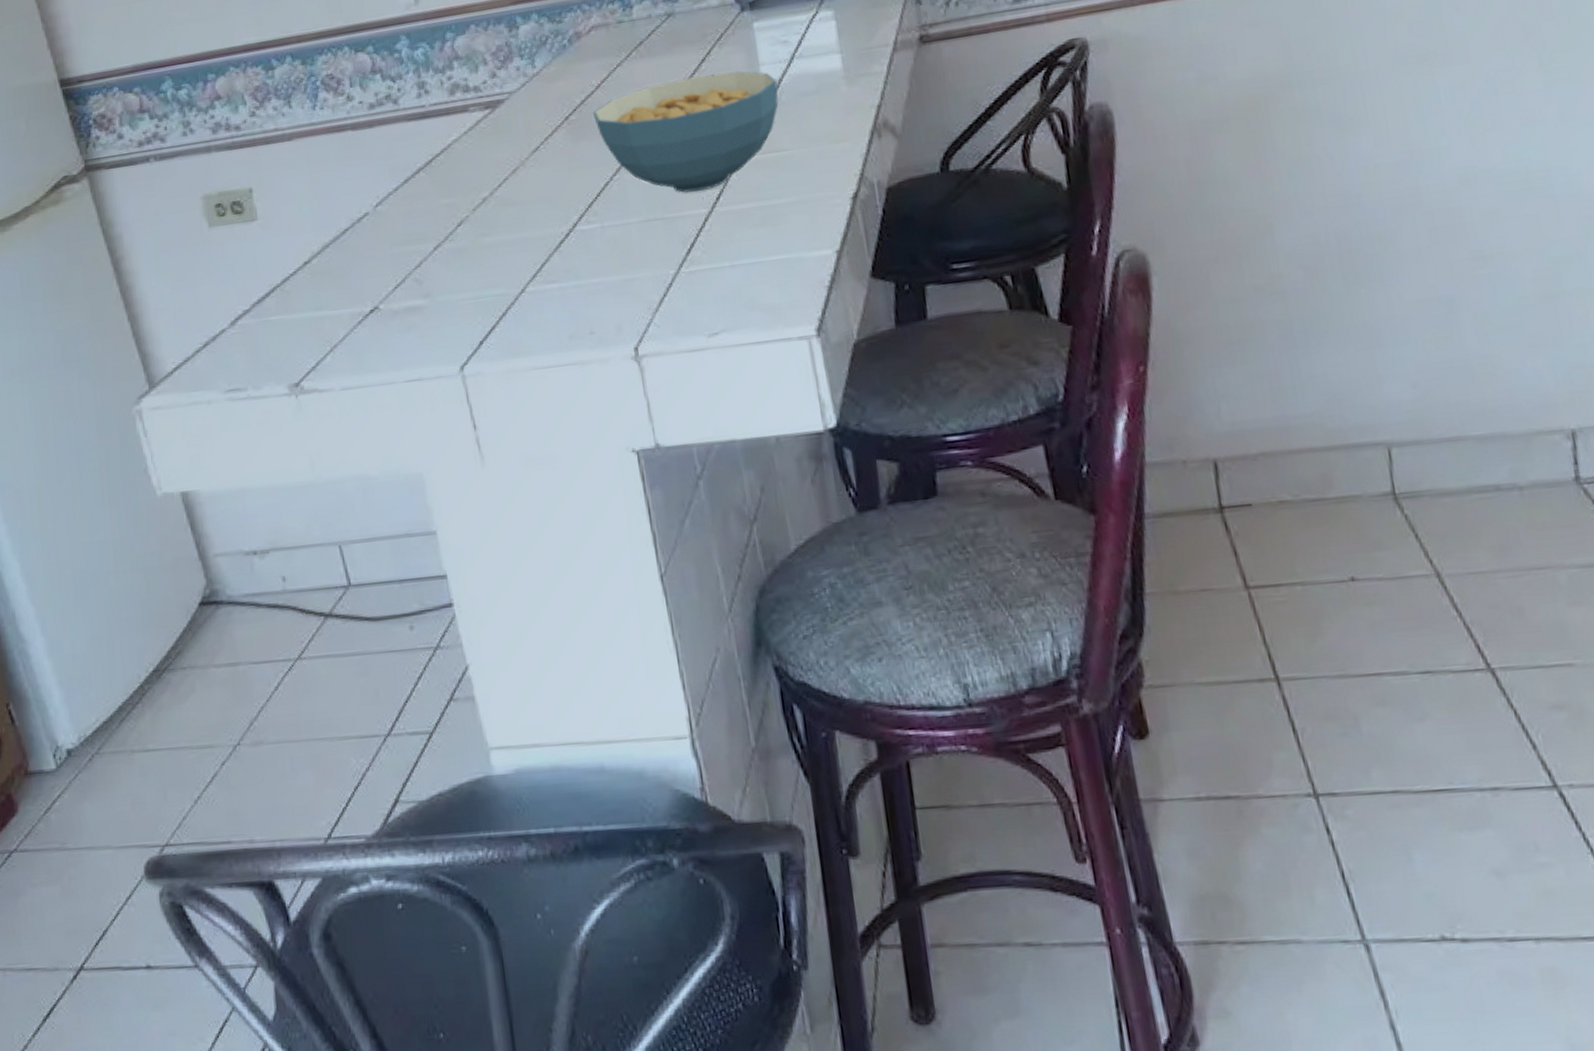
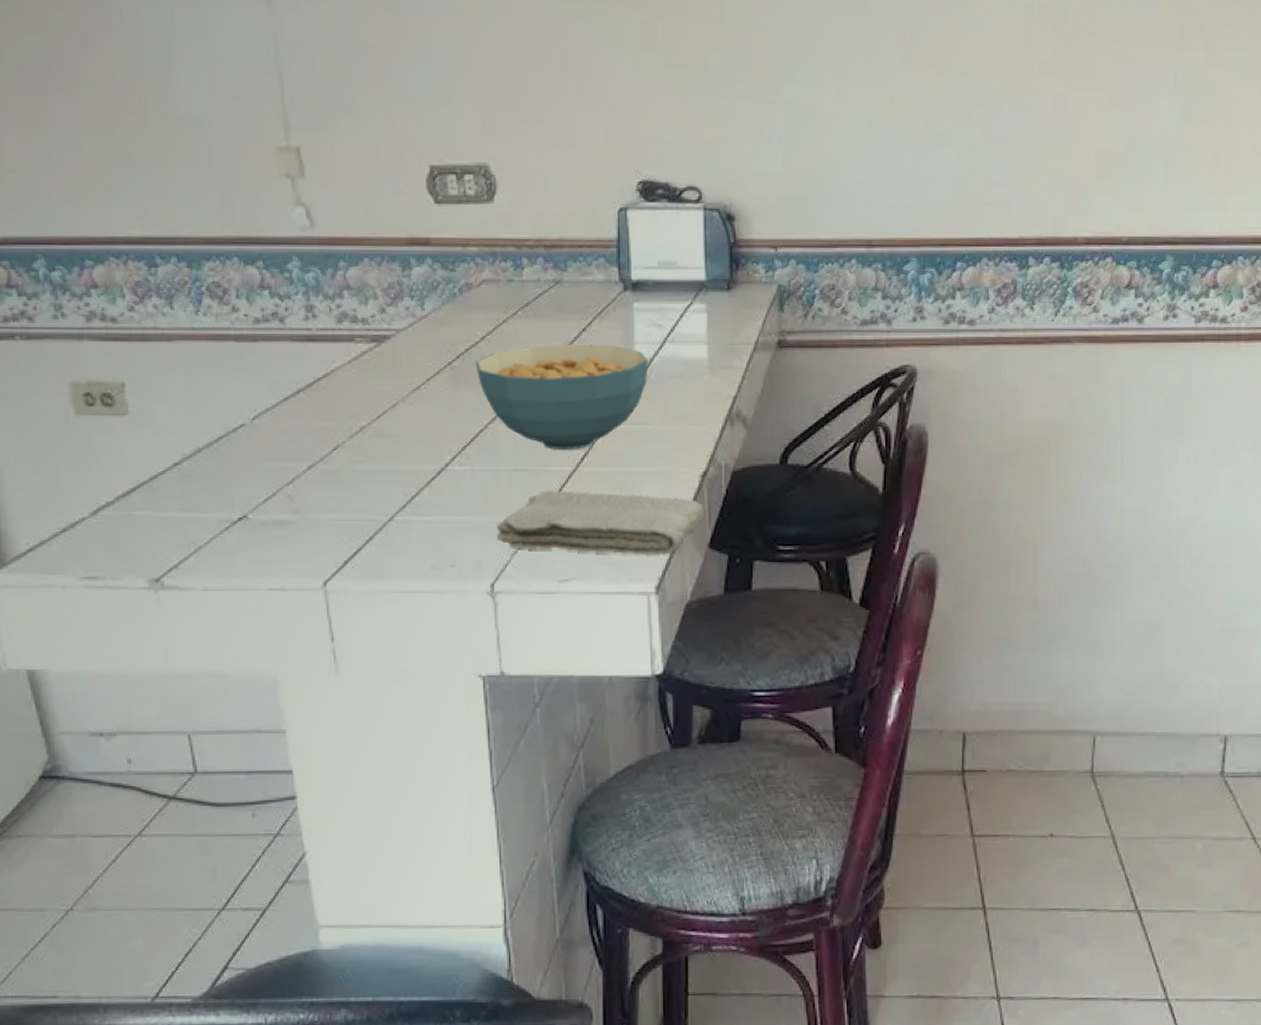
washcloth: none [634,225,861,305] -> present [497,490,704,556]

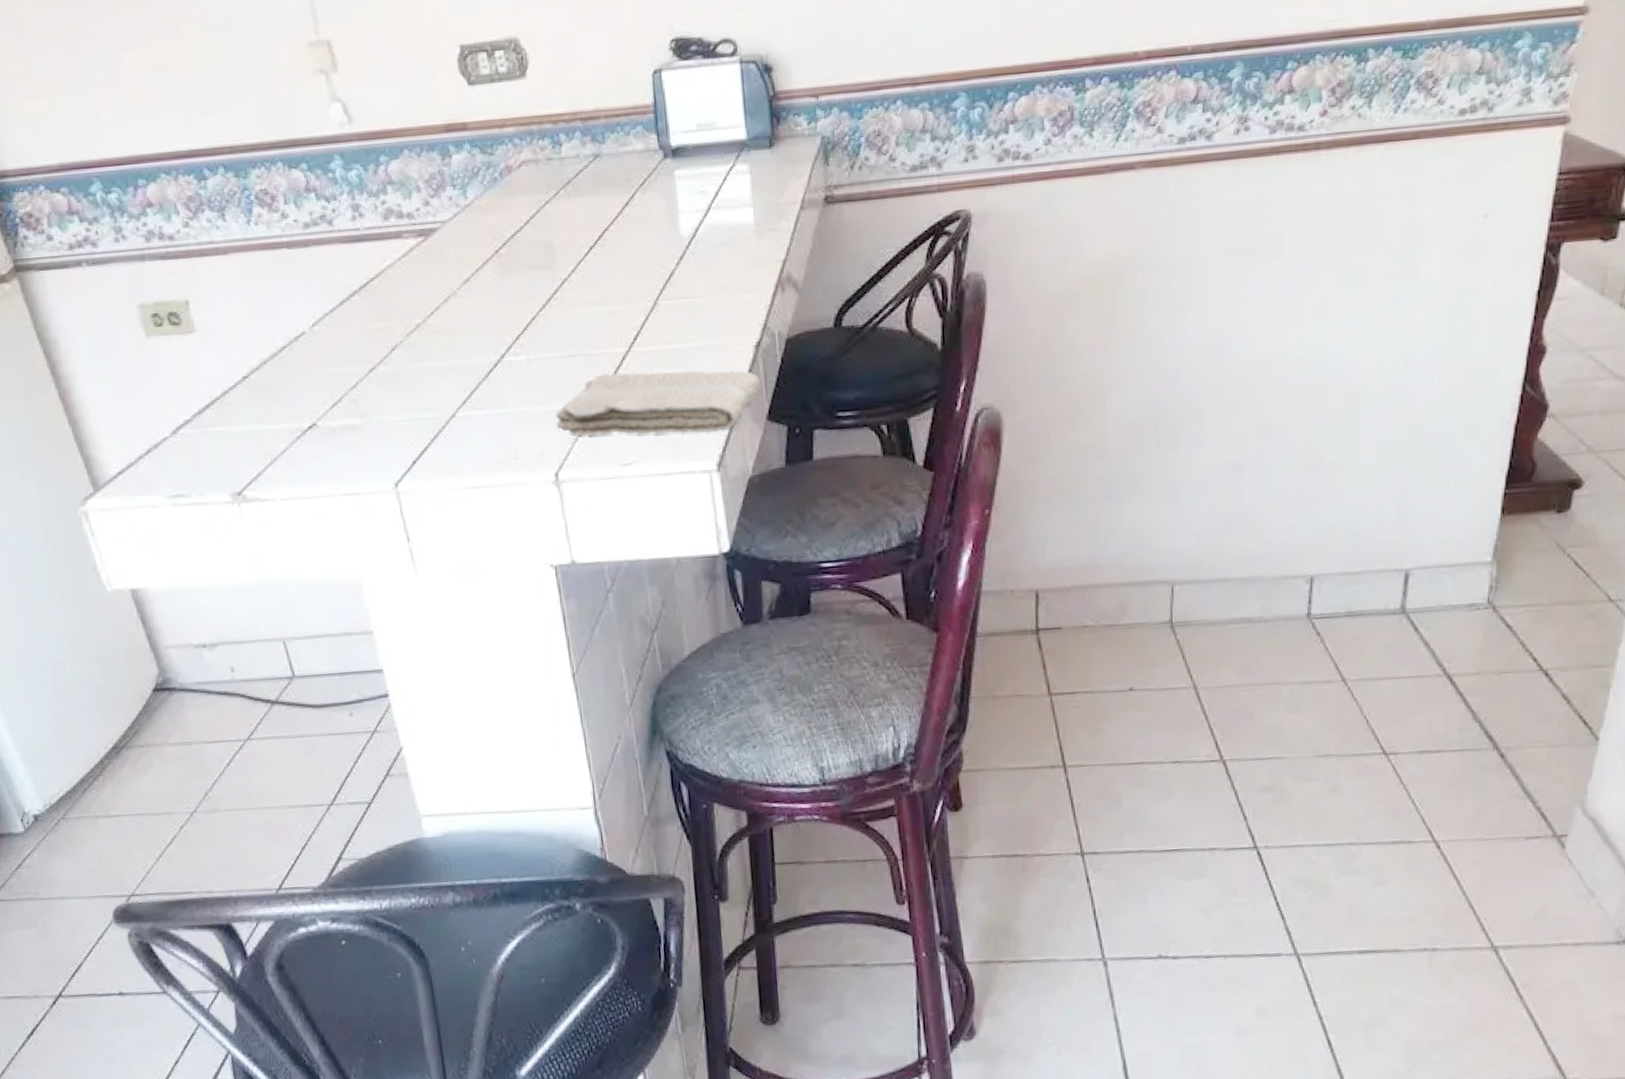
cereal bowl: present [475,343,648,451] -> none [522,217,695,333]

